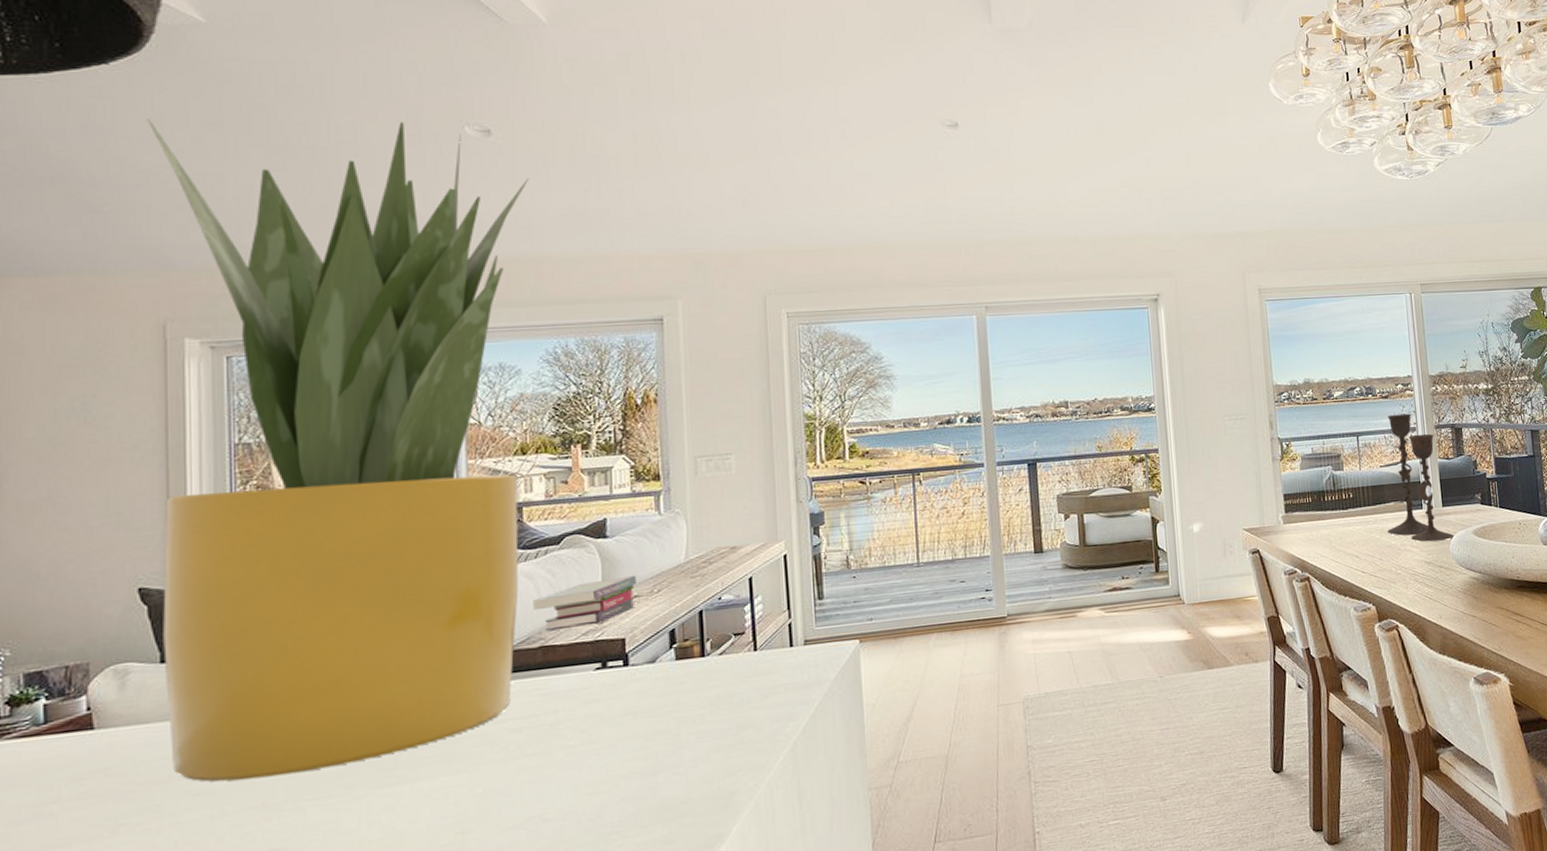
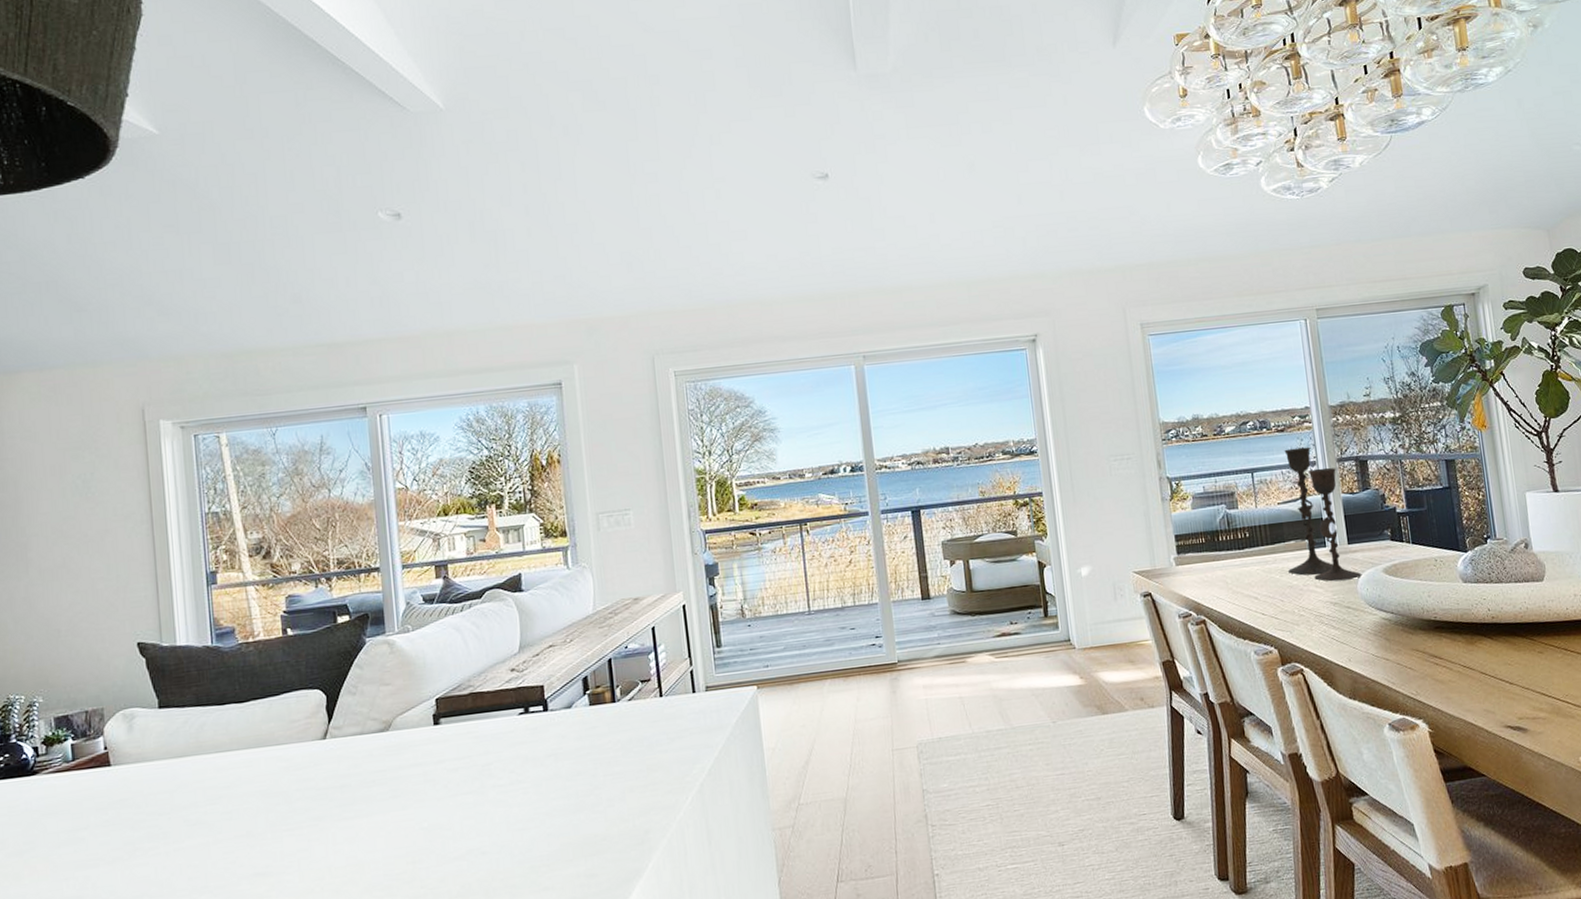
planter: present [147,119,528,782] -> none [117,211,449,813]
books: present [533,575,636,632] -> none [461,626,551,679]

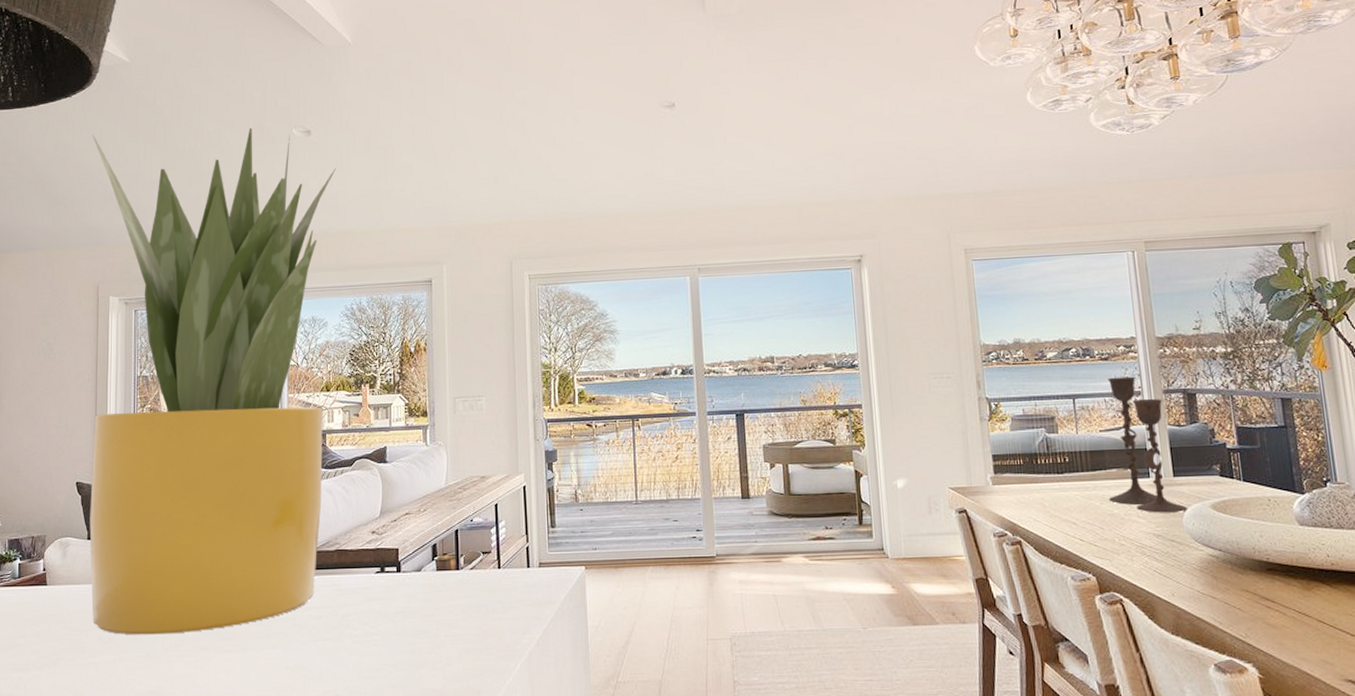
planter: none [117,211,449,813] -> present [89,127,336,635]

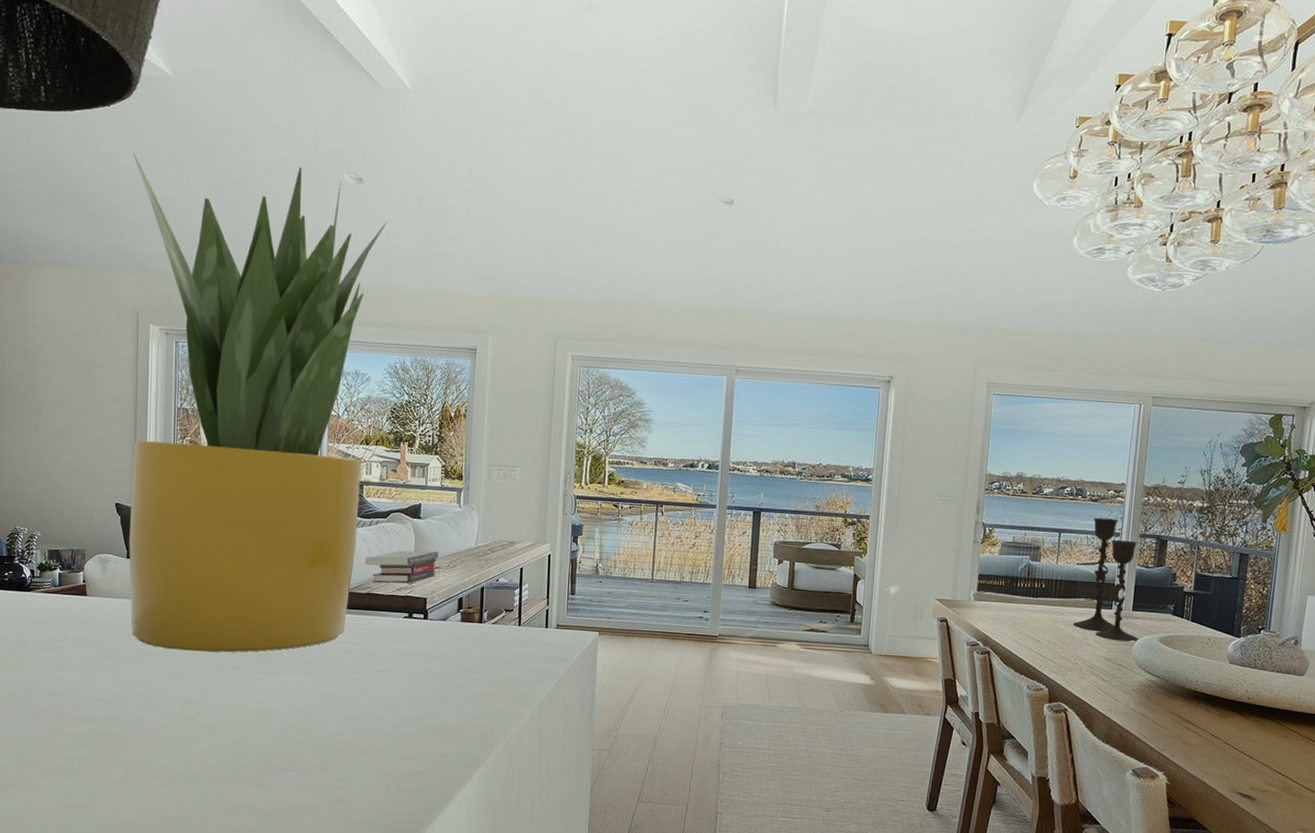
books: none [332,495,408,538] -> present [365,550,439,583]

